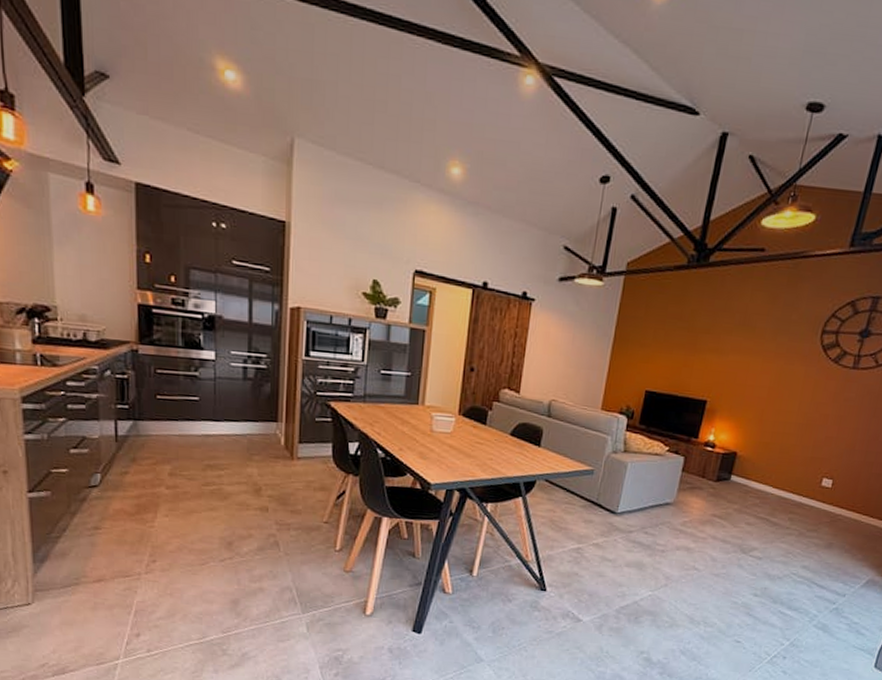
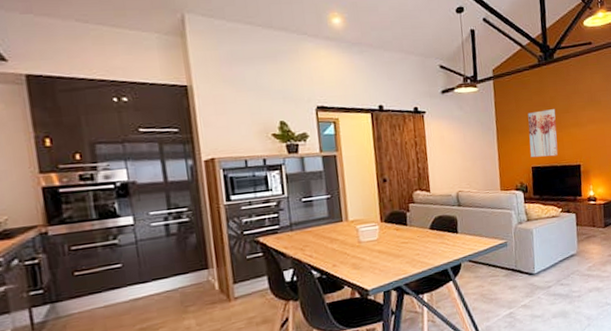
wall art: none [647,324,694,384] -> present [528,109,558,158]

